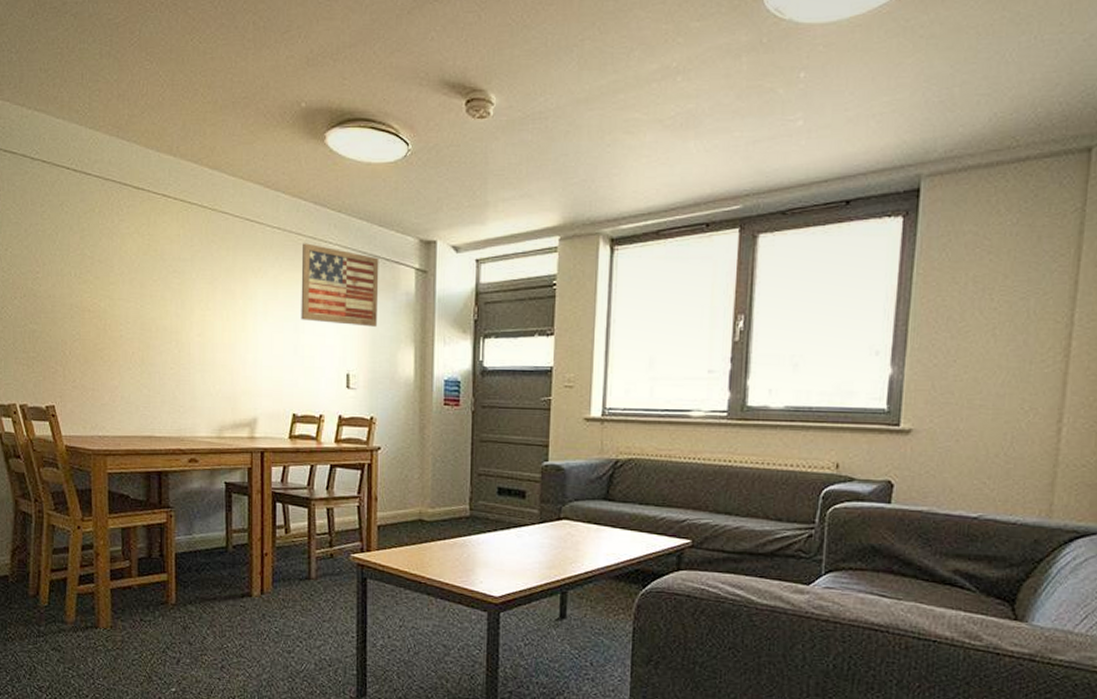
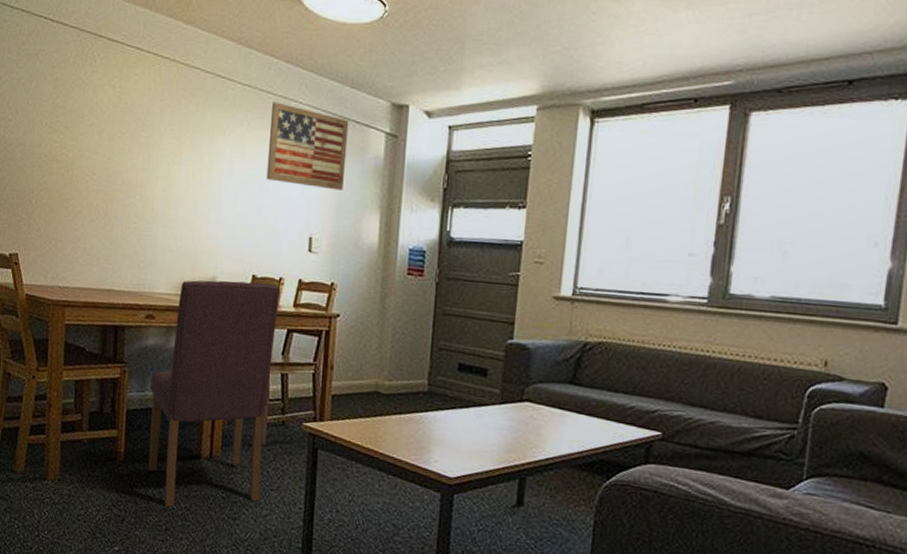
dining chair: none [198,420,322,645] -> present [148,280,281,507]

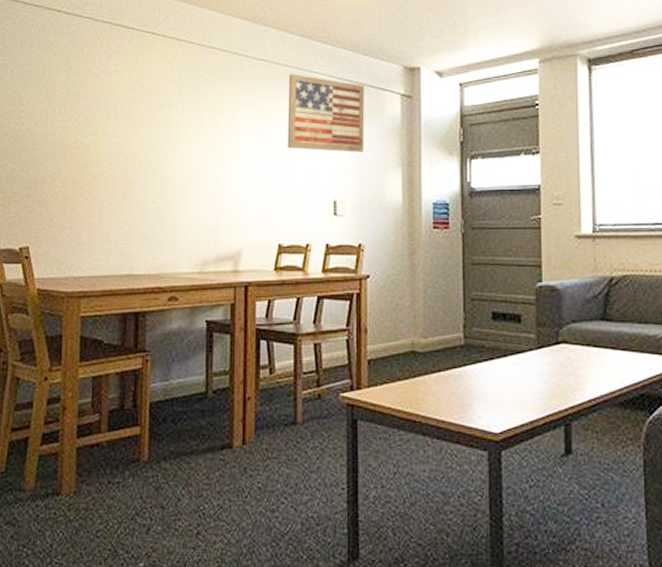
dining chair: present [148,280,281,507] -> none [175,252,309,507]

